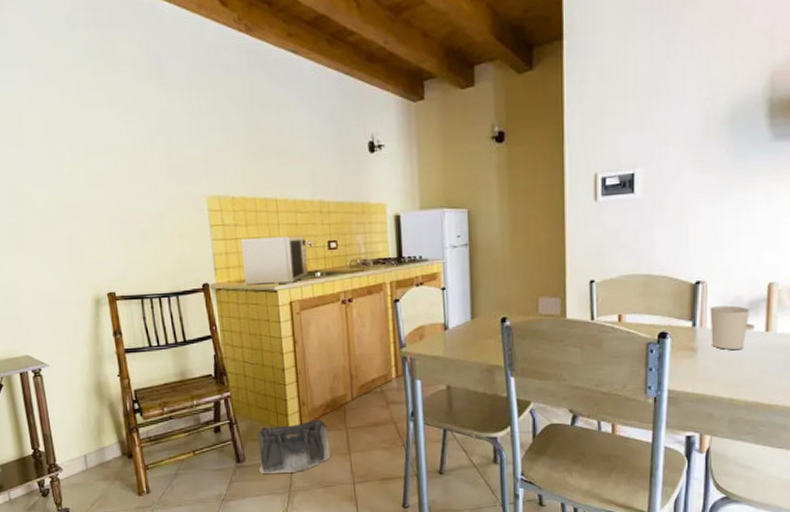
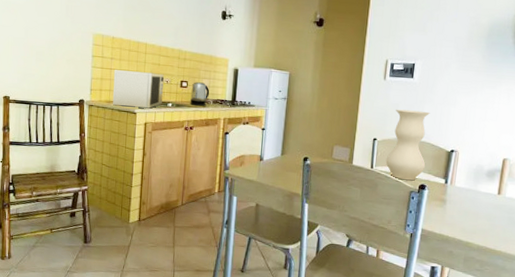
saddlebag: present [257,419,331,474] -> none [100,217,160,257]
kettle: none [342,239,367,271] -> present [190,82,210,106]
vase: none [610,235,664,330] -> present [385,109,431,181]
cup: present [710,305,756,351] -> none [457,170,491,206]

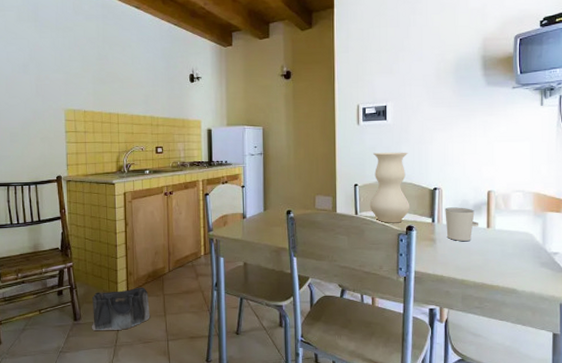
saddlebag: none [100,217,160,257] -> present [91,287,150,330]
microwave: present [112,70,165,109] -> none [88,142,140,179]
kettle: present [190,82,210,106] -> none [167,146,186,170]
cup: none [457,170,491,206] -> present [445,207,479,242]

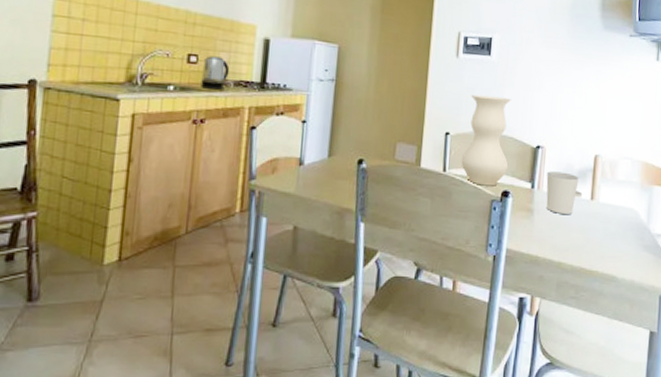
saddlebag: present [91,287,150,330] -> none [54,254,151,317]
kettle: none [167,146,186,170] -> present [200,56,230,90]

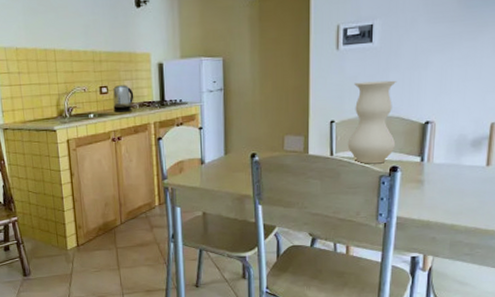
cup: present [546,171,583,215] -> none [436,143,478,183]

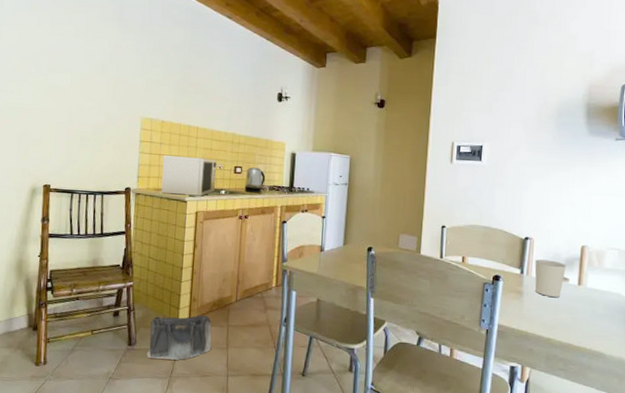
microwave: none [24,81,83,126] -> present [161,155,218,197]
saddlebag: none [41,240,103,285] -> present [146,315,212,360]
vase: present [347,80,397,164] -> none [456,194,502,271]
cup: none [436,143,478,183] -> present [534,259,570,298]

